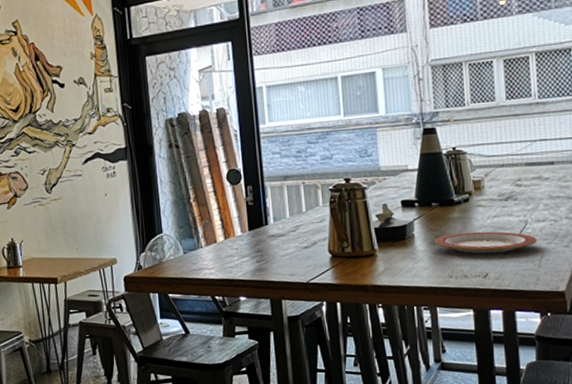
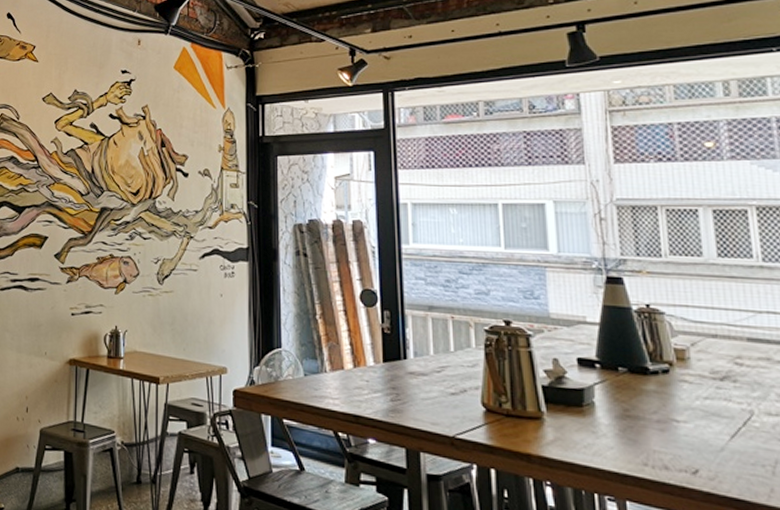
plate: present [434,231,538,254] -> none [621,410,770,447]

